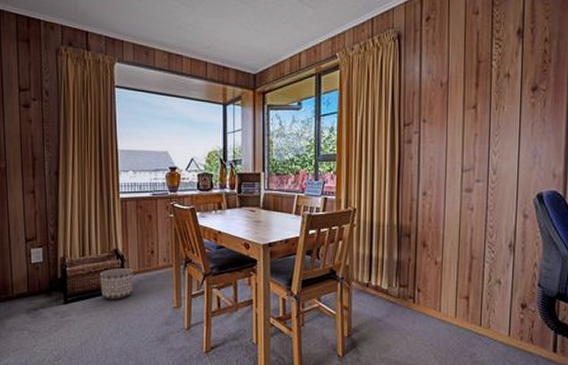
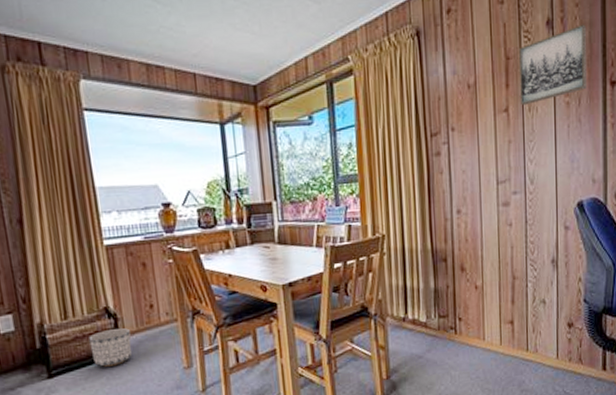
wall art: none [489,34,556,104] -> present [519,24,587,106]

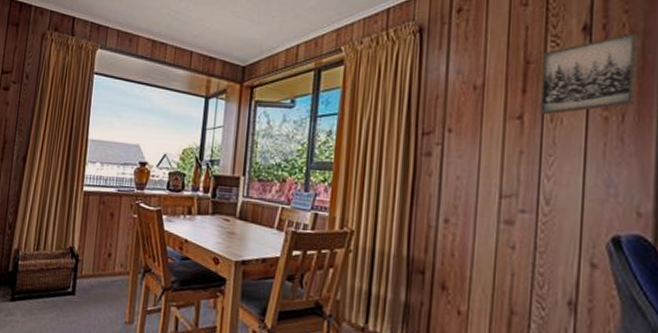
planter: present [89,328,132,367] -> none [50,268,86,304]

